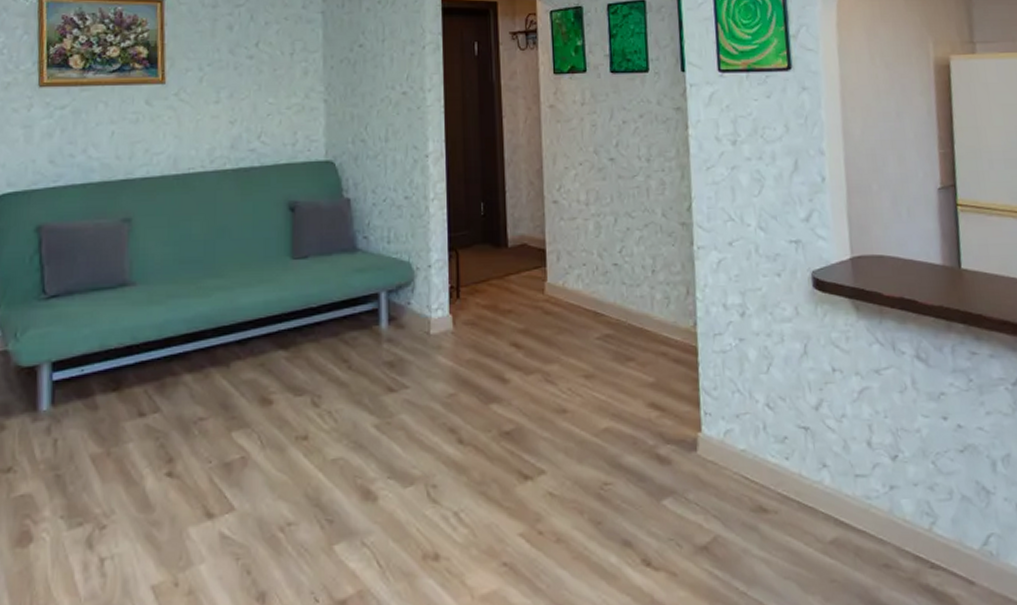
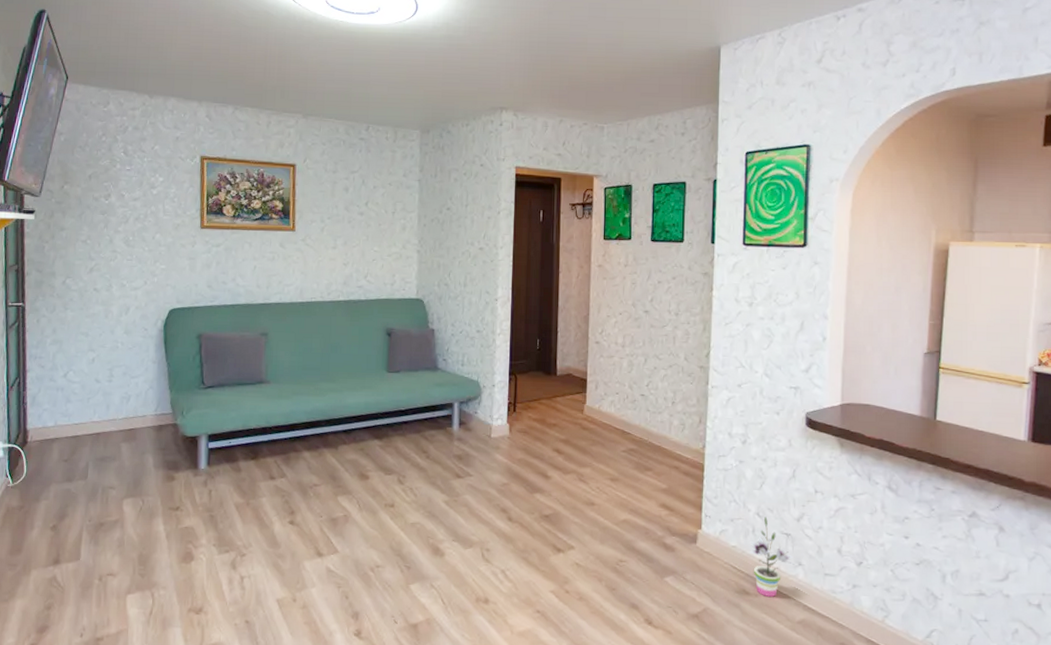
potted plant: none [761,408,818,512] -> present [750,517,795,597]

